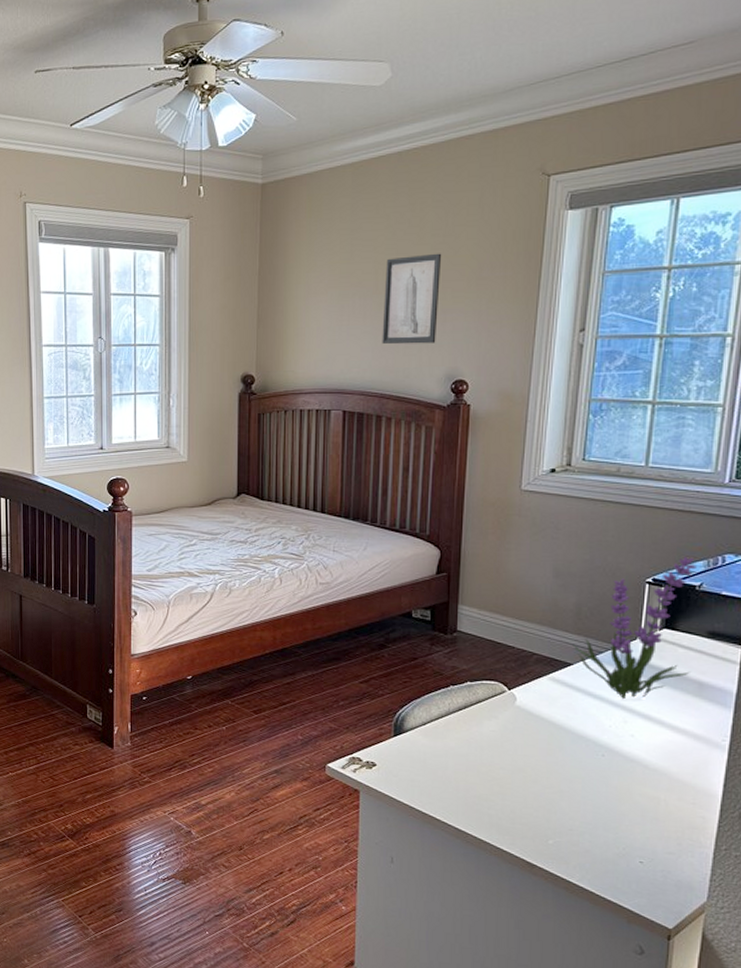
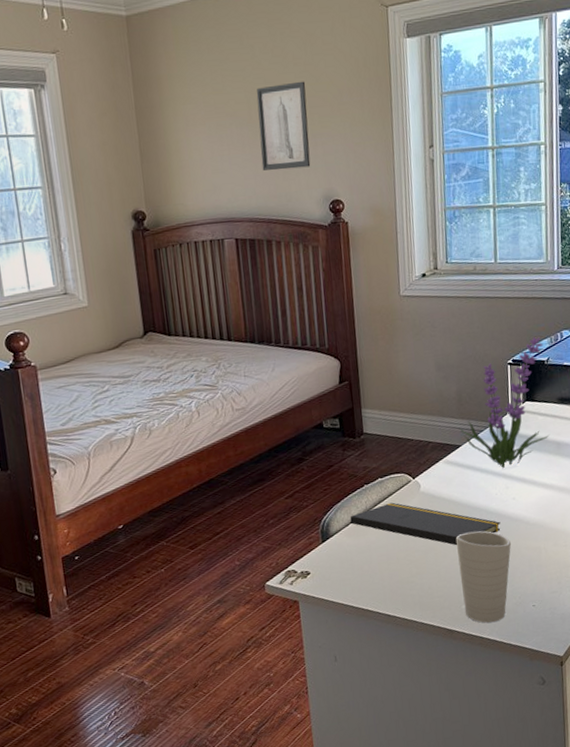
notepad: none [428,710,611,773] -> present [350,502,501,546]
cup: none [551,761,621,869] -> present [455,531,511,623]

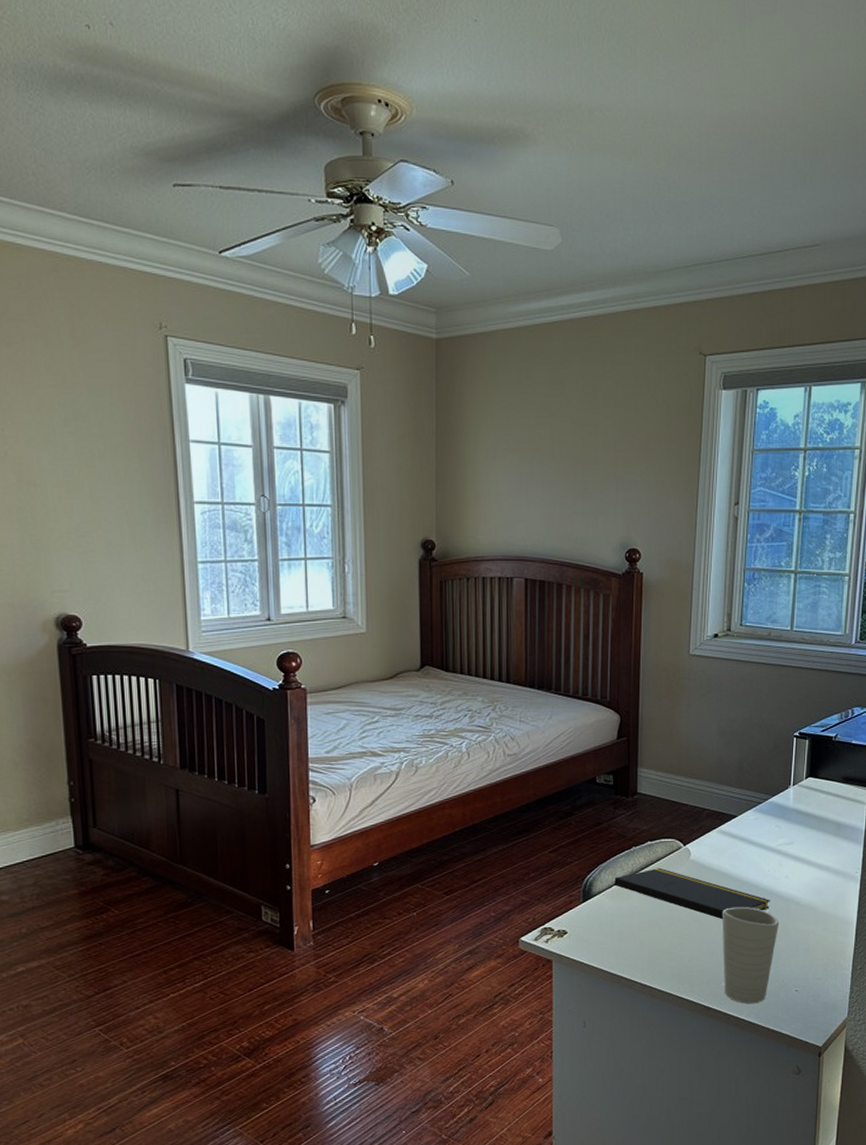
wall art: present [256,81,311,171] -> none [560,423,614,512]
plant: present [459,337,549,469] -> none [737,711,832,845]

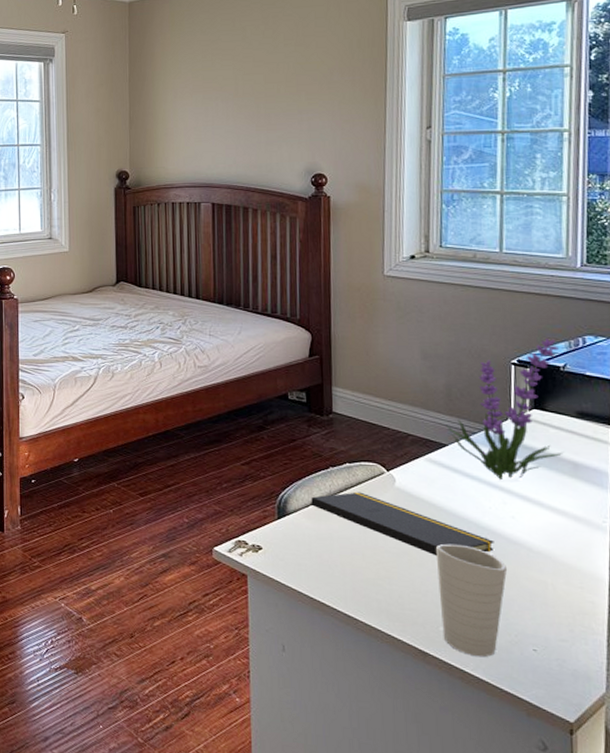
plant: none [737,711,832,845] -> present [446,339,564,481]

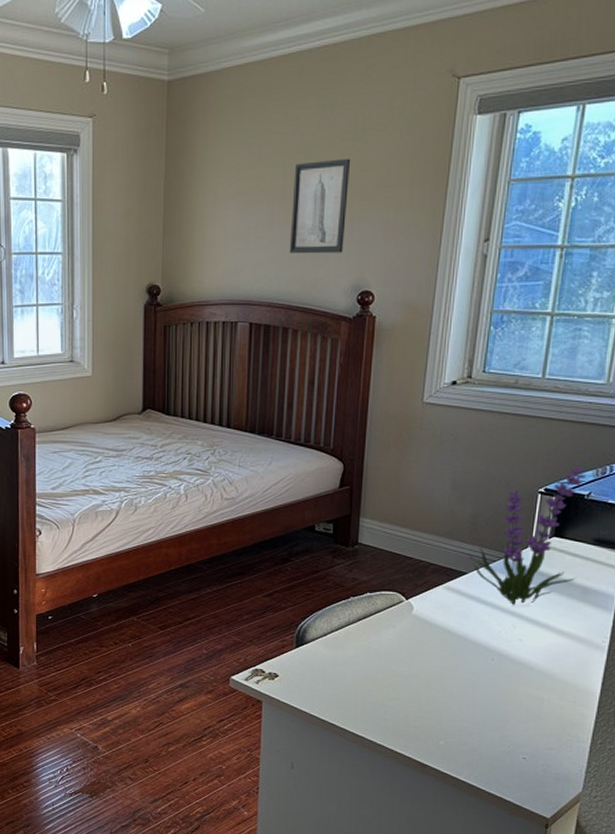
wall art: none [244,60,295,142] -> present [289,158,351,254]
notepad: present [311,492,494,556] -> none [329,620,500,678]
cup: present [435,543,507,658] -> none [442,666,508,766]

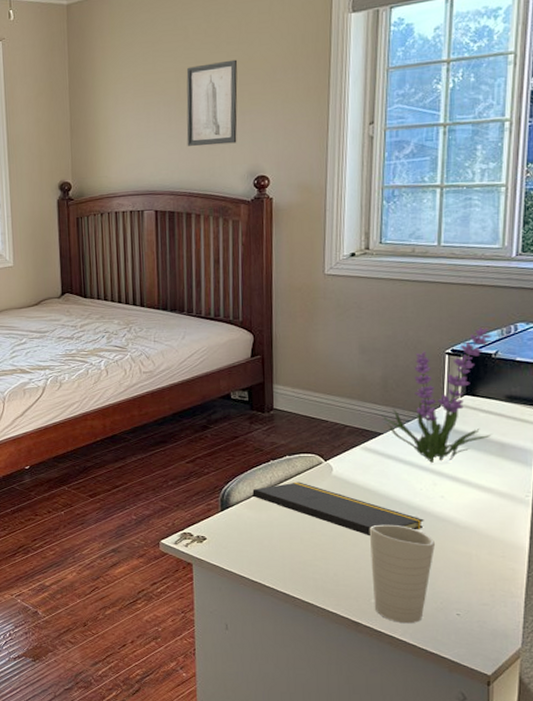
notepad: none [329,620,500,678] -> present [252,482,424,536]
cup: none [442,666,508,766] -> present [369,524,435,624]

